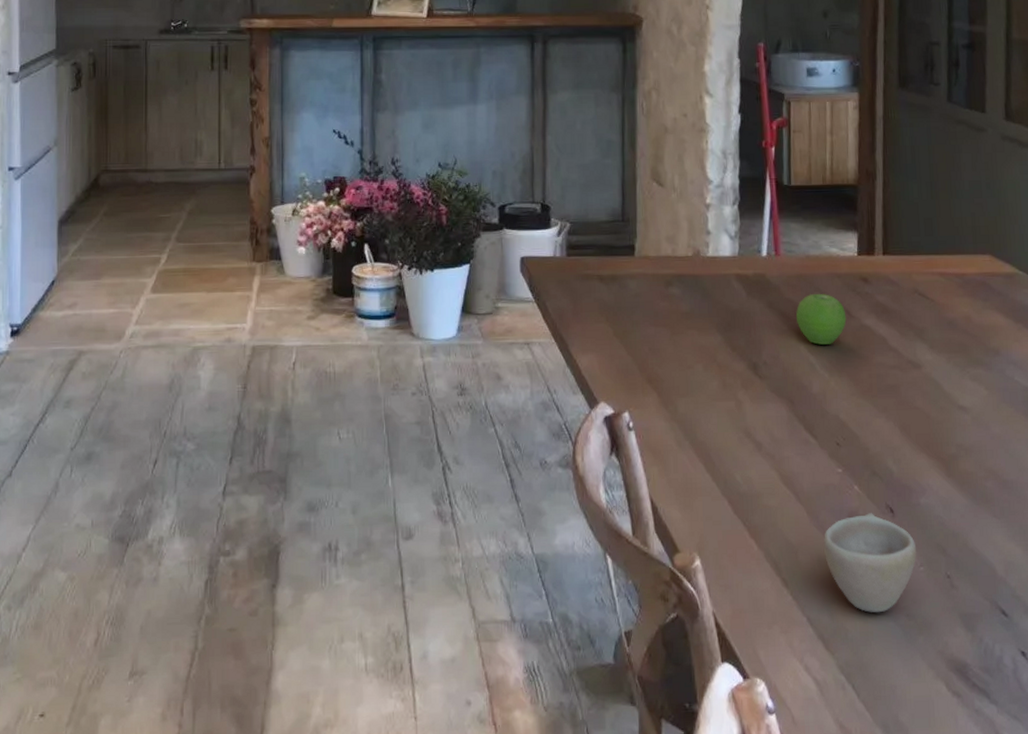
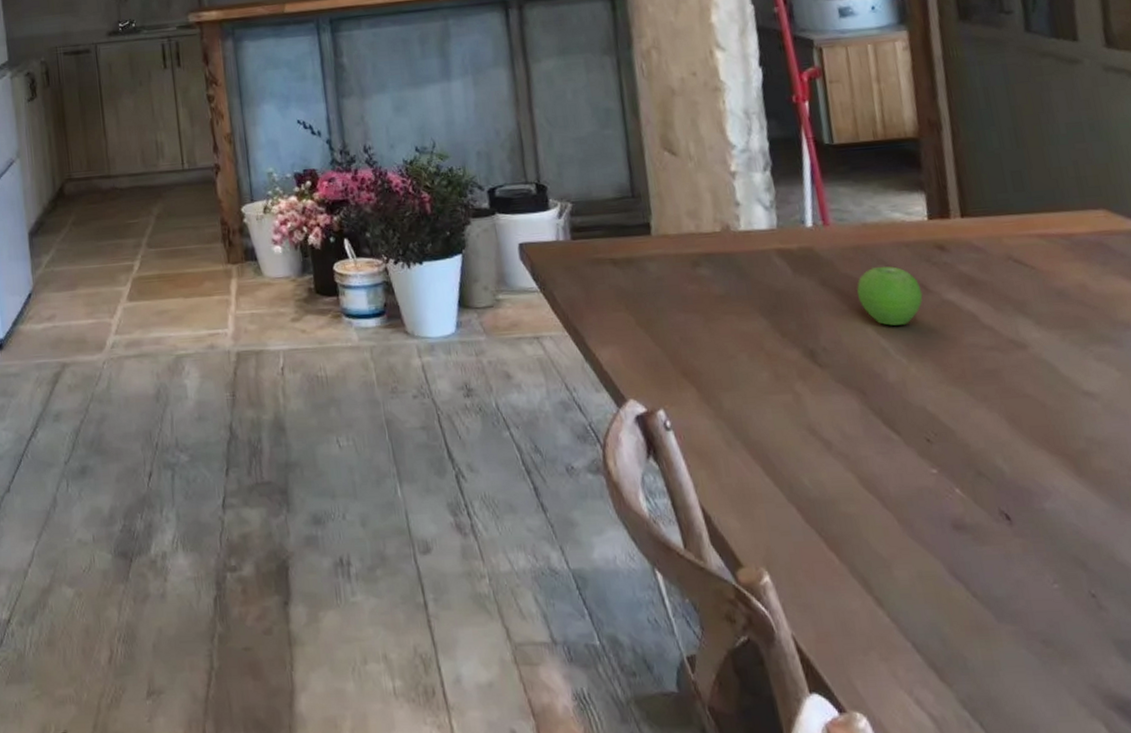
cup: present [824,513,917,613] -> none [922,520,1048,639]

